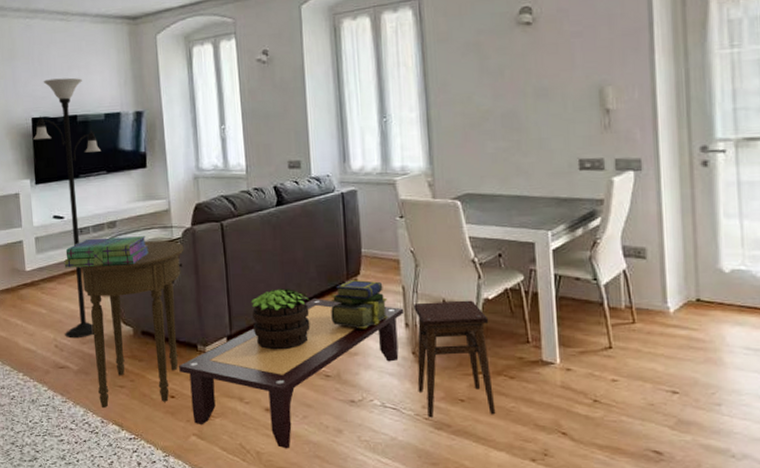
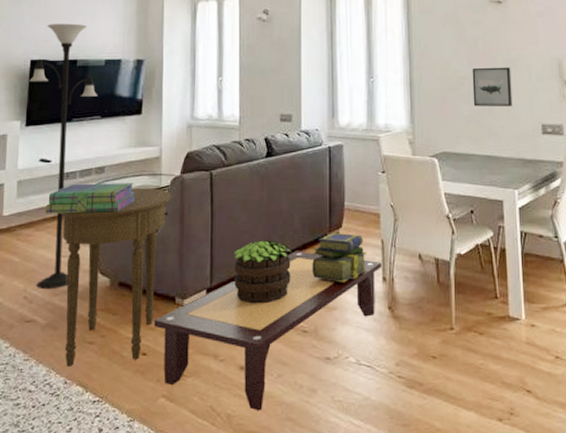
stool: present [414,300,496,418] -> none [392,255,466,376]
wall art: none [497,97,545,143] -> present [472,67,513,107]

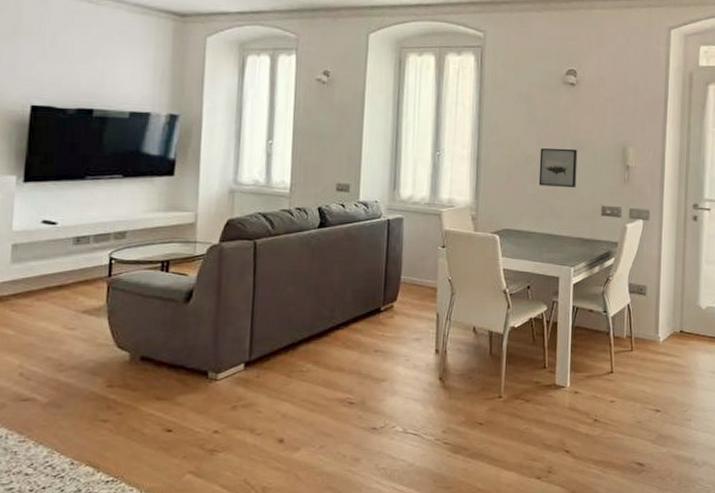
floor lamp: present [29,23,98,290] -> none [29,64,120,365]
stack of books: present [45,183,136,214] -> none [48,249,165,283]
side table: present [62,188,171,366] -> none [71,256,207,446]
coffee table: present [154,251,382,411] -> none [182,324,436,482]
potted plant: present [233,240,291,304] -> none [276,313,341,377]
stack of books: present [312,233,367,283] -> none [362,306,420,355]

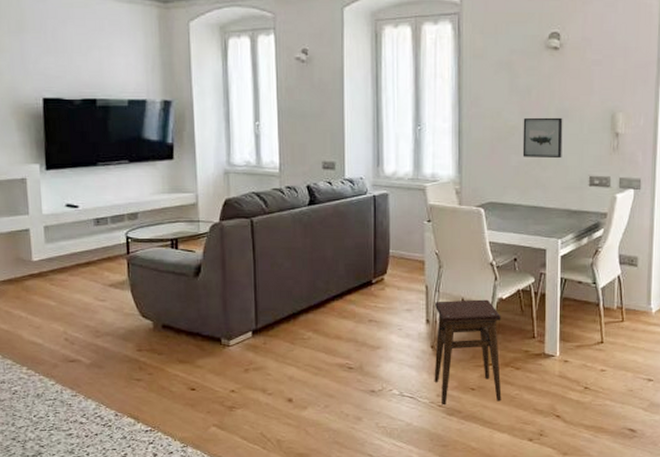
stool: none [440,328,513,443] -> present [434,299,502,405]

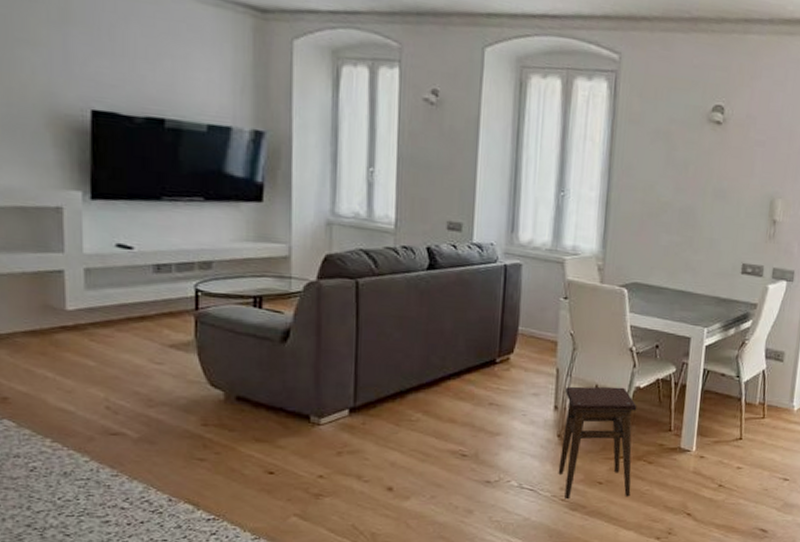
wall art: present [522,117,563,159] -> none [674,195,720,242]

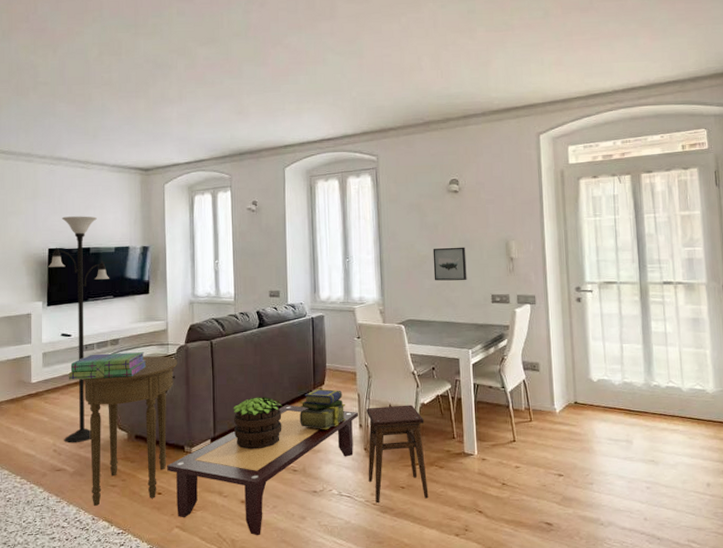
floor lamp: none [92,62,199,400] -> present [48,216,110,443]
stack of books: none [128,279,257,317] -> present [68,352,147,380]
side table: none [154,291,305,484] -> present [83,356,178,506]
coffee table: none [283,374,555,530] -> present [167,405,359,536]
potted plant: none [383,360,453,427] -> present [233,397,282,450]
stack of books: none [476,358,539,409] -> present [300,389,346,430]
wall art: none [674,195,720,242] -> present [433,247,467,281]

